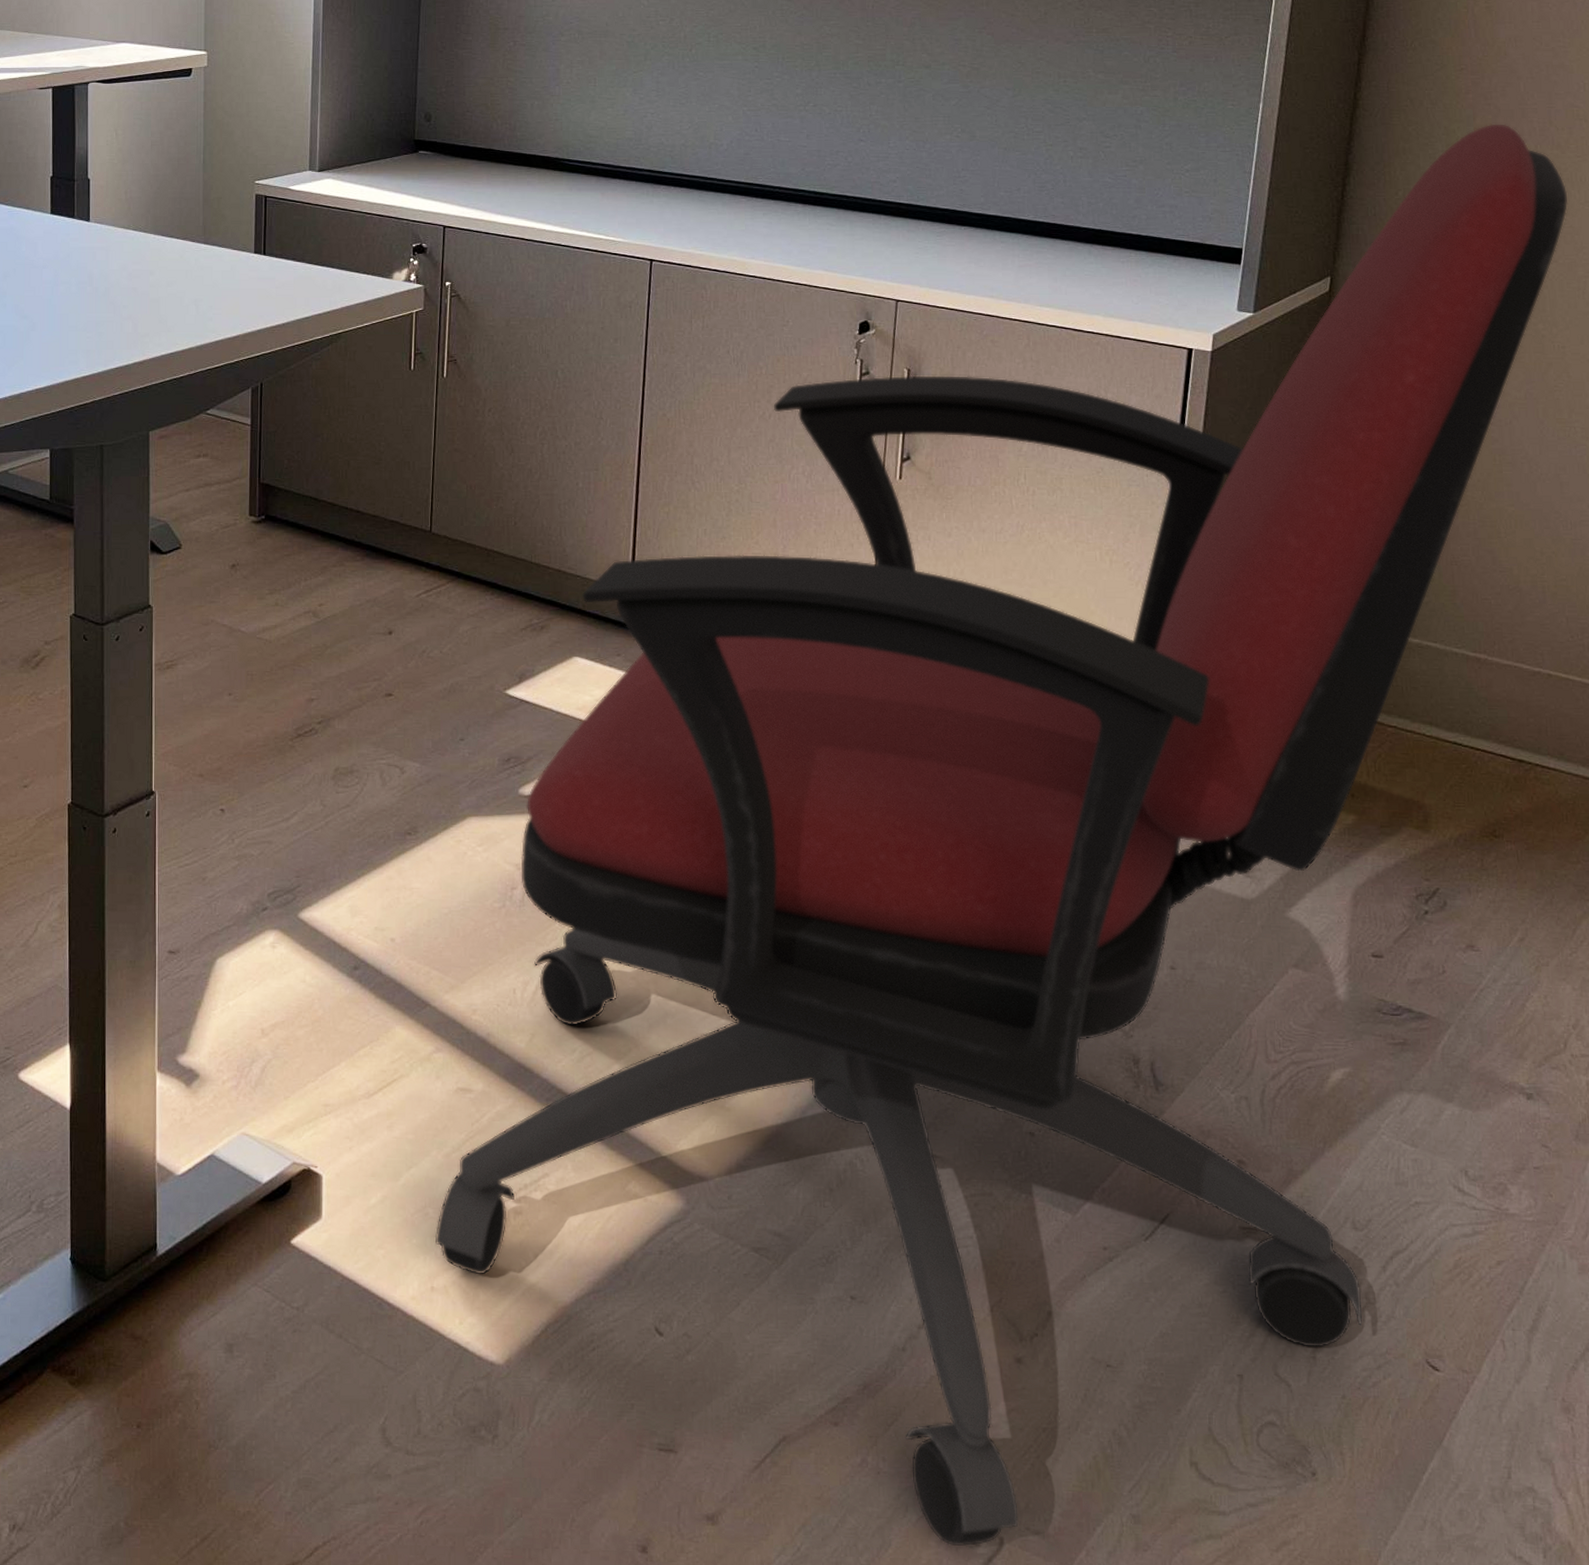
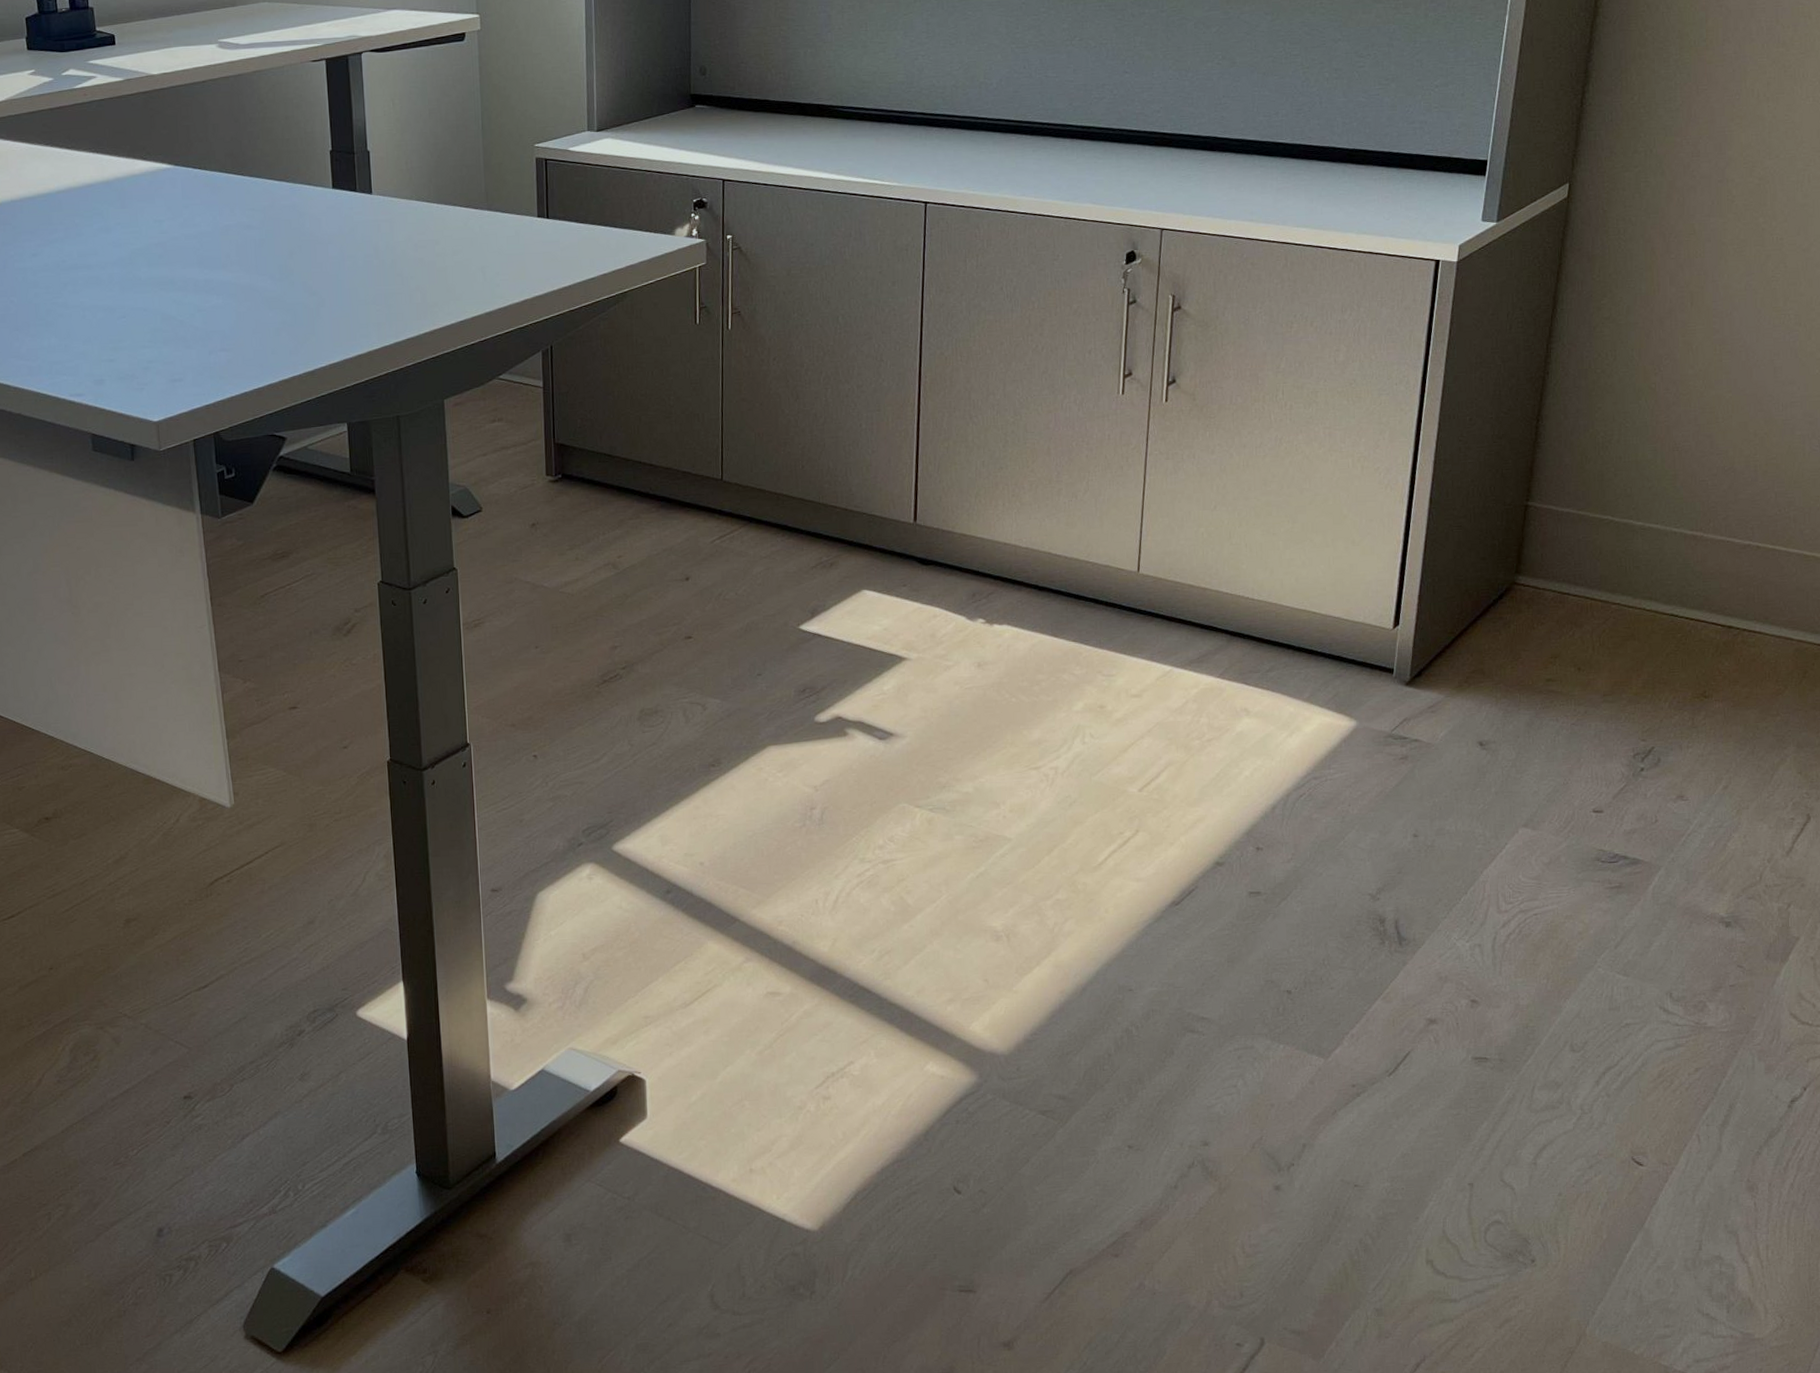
office chair: present [434,124,1568,1546] -> none [751,24,1791,1349]

